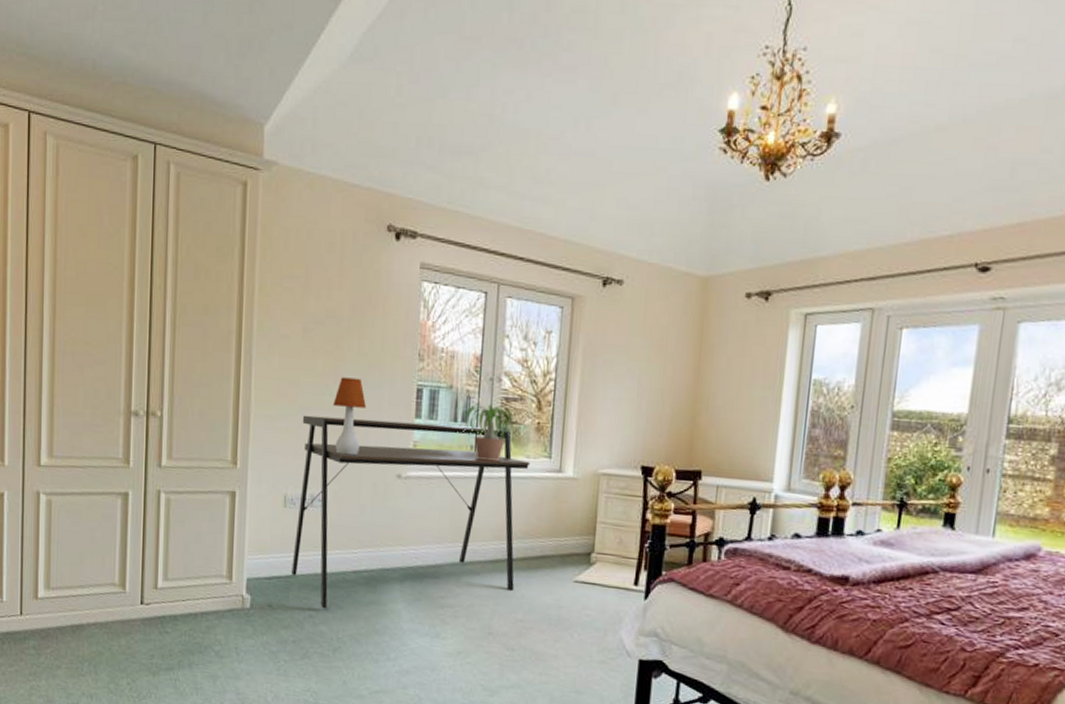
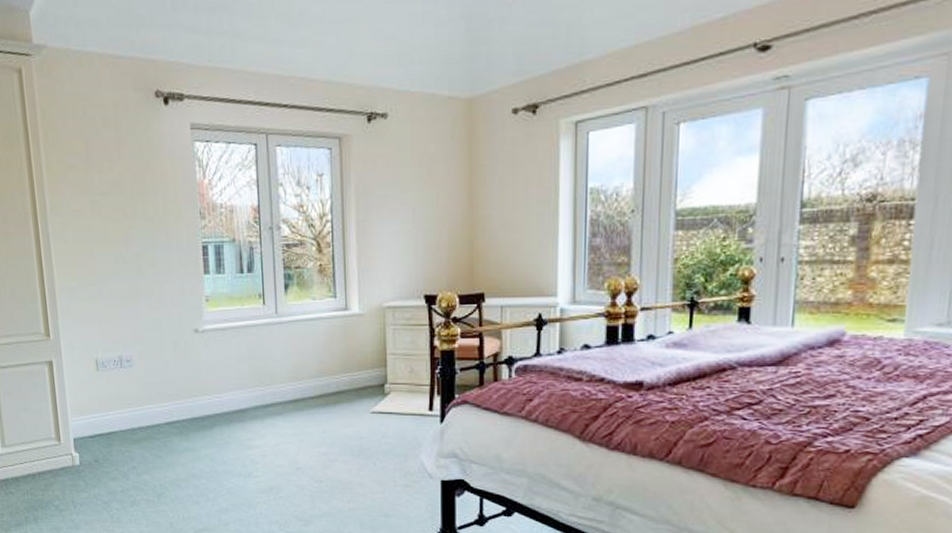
desk: present [290,415,531,609] -> none [102,276,317,460]
table lamp: present [333,377,366,456] -> none [128,243,157,316]
potted plant: present [461,403,515,461] -> none [248,252,299,307]

